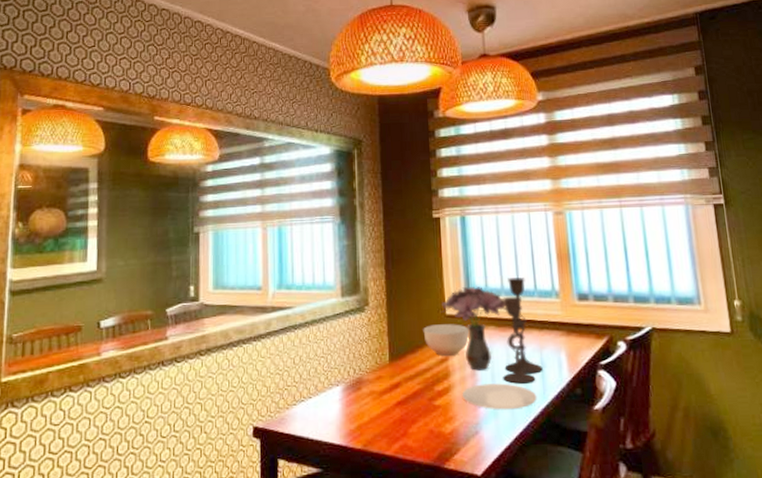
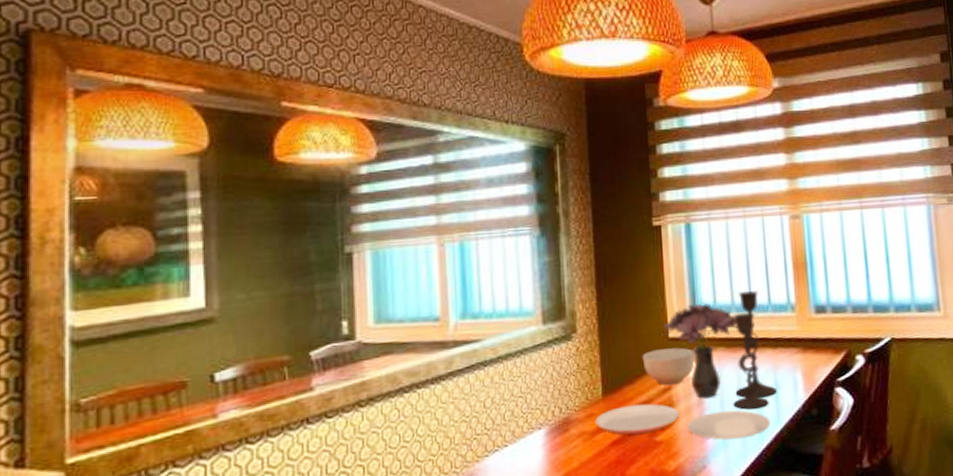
plate: none [383,371,455,398] -> present [595,403,679,436]

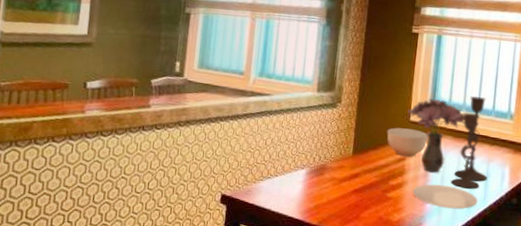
plate: present [595,403,679,436] -> none [344,165,408,189]

